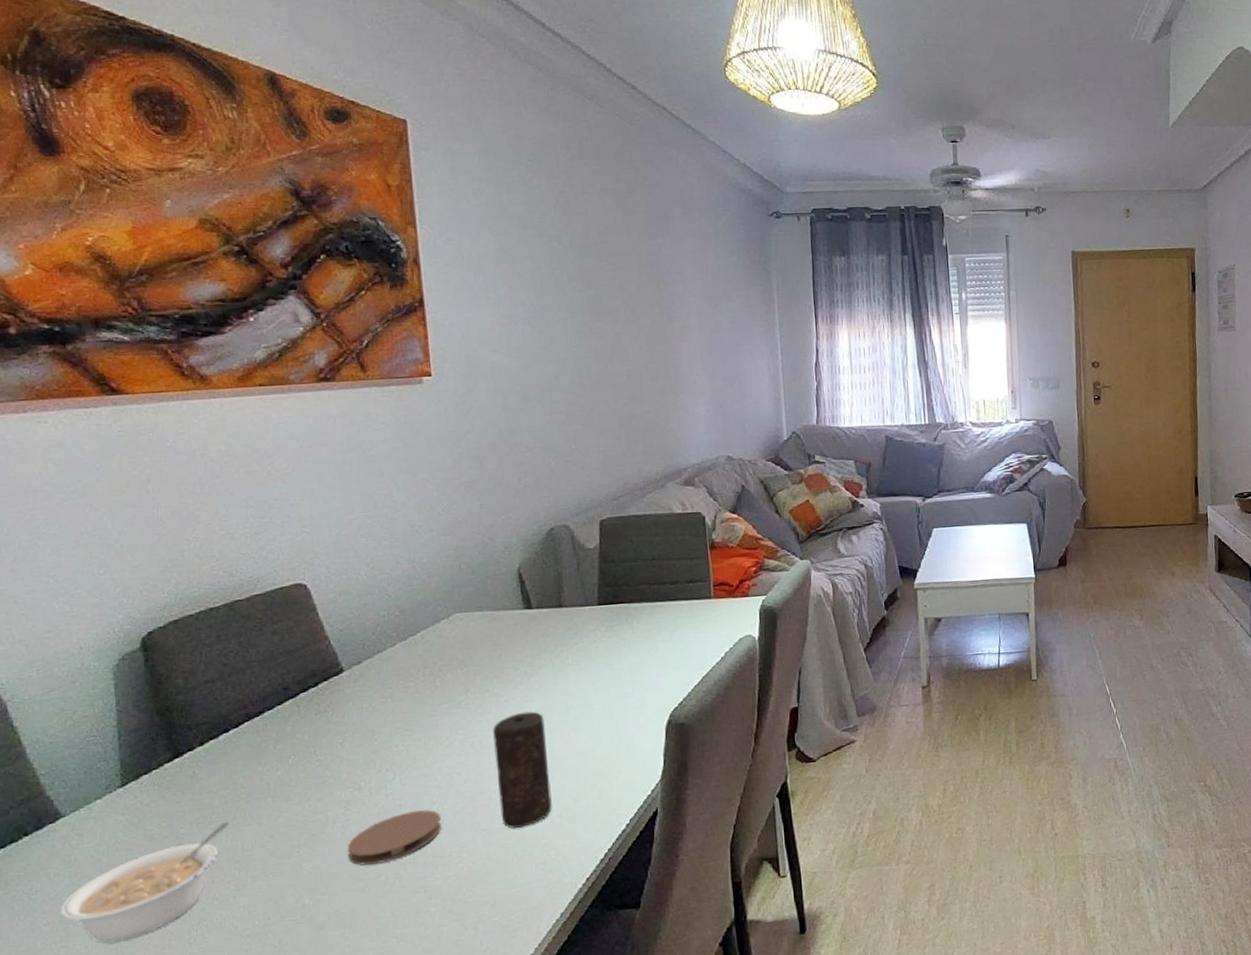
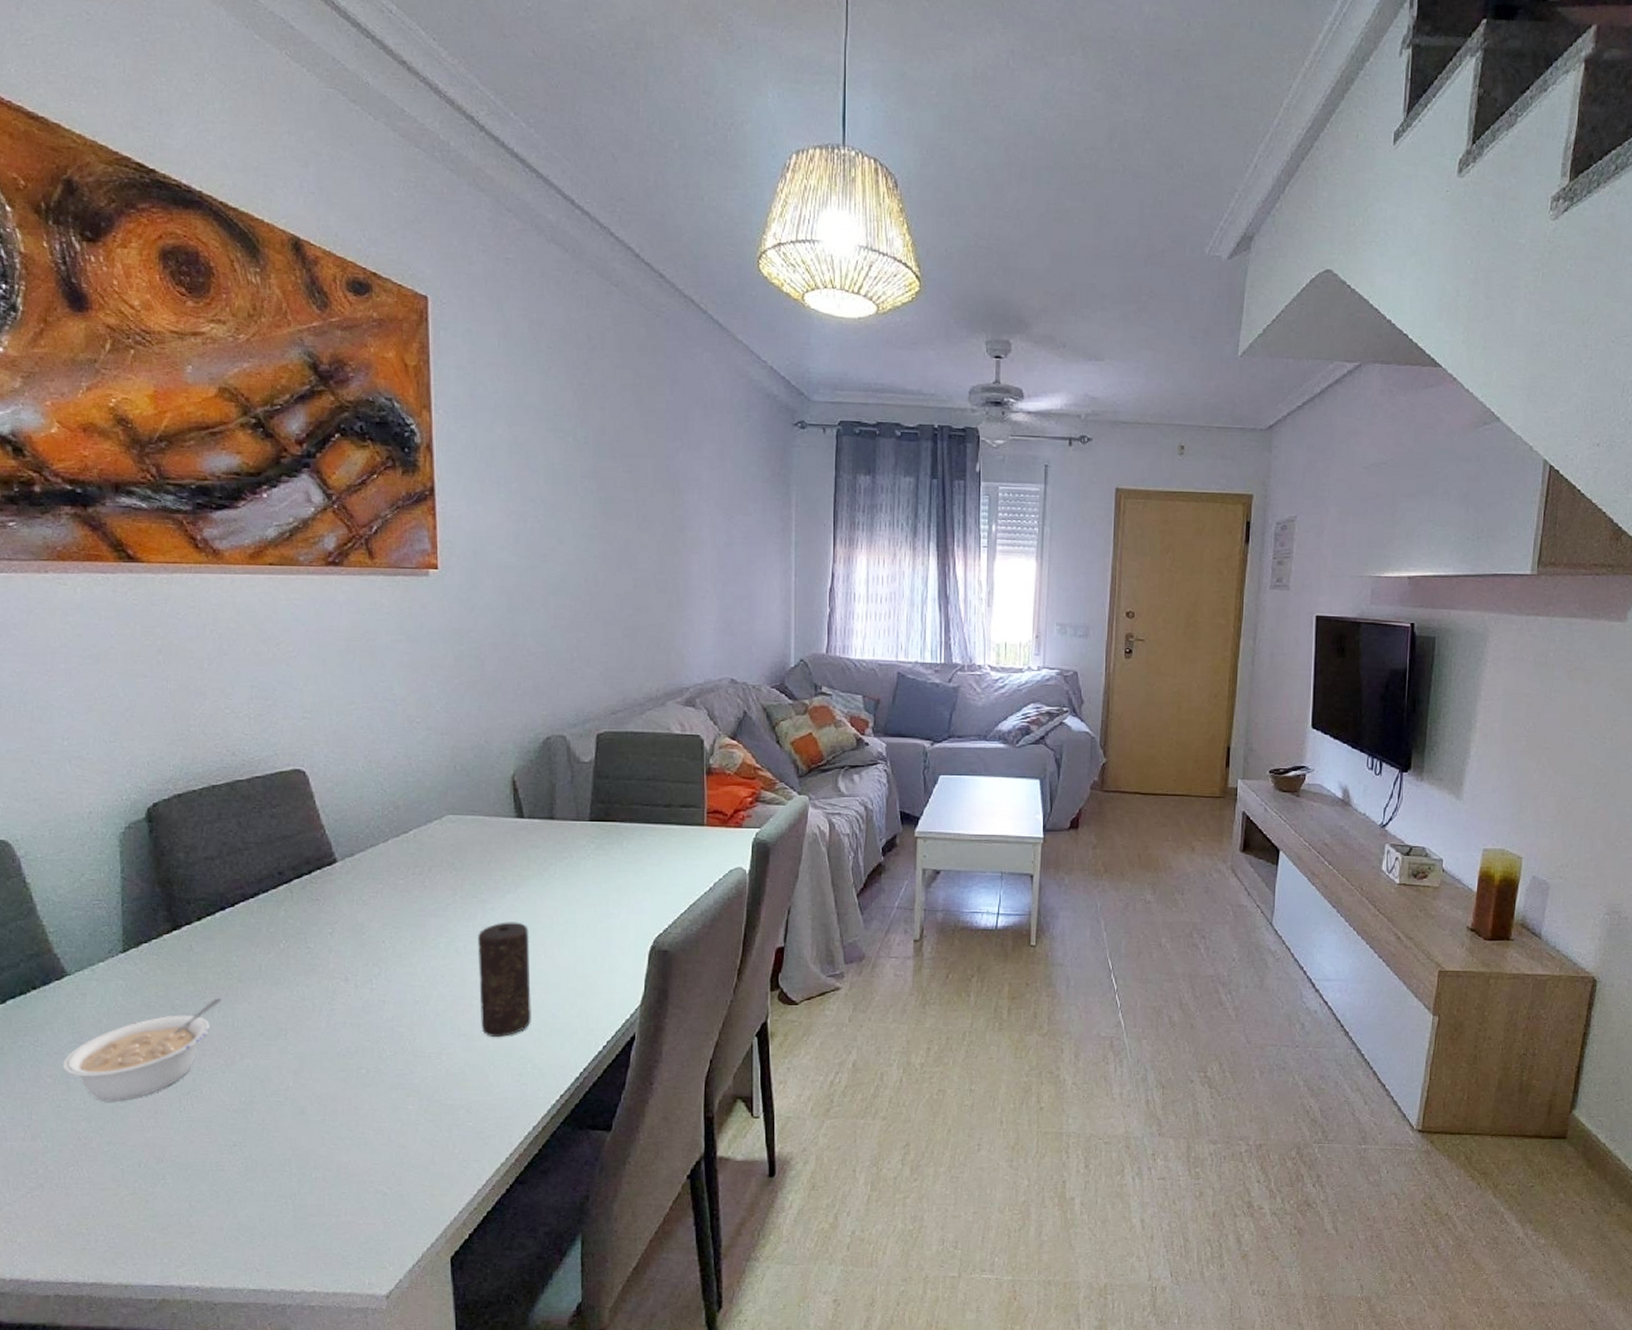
coaster: present [347,809,443,866] -> none [331,1009,423,1056]

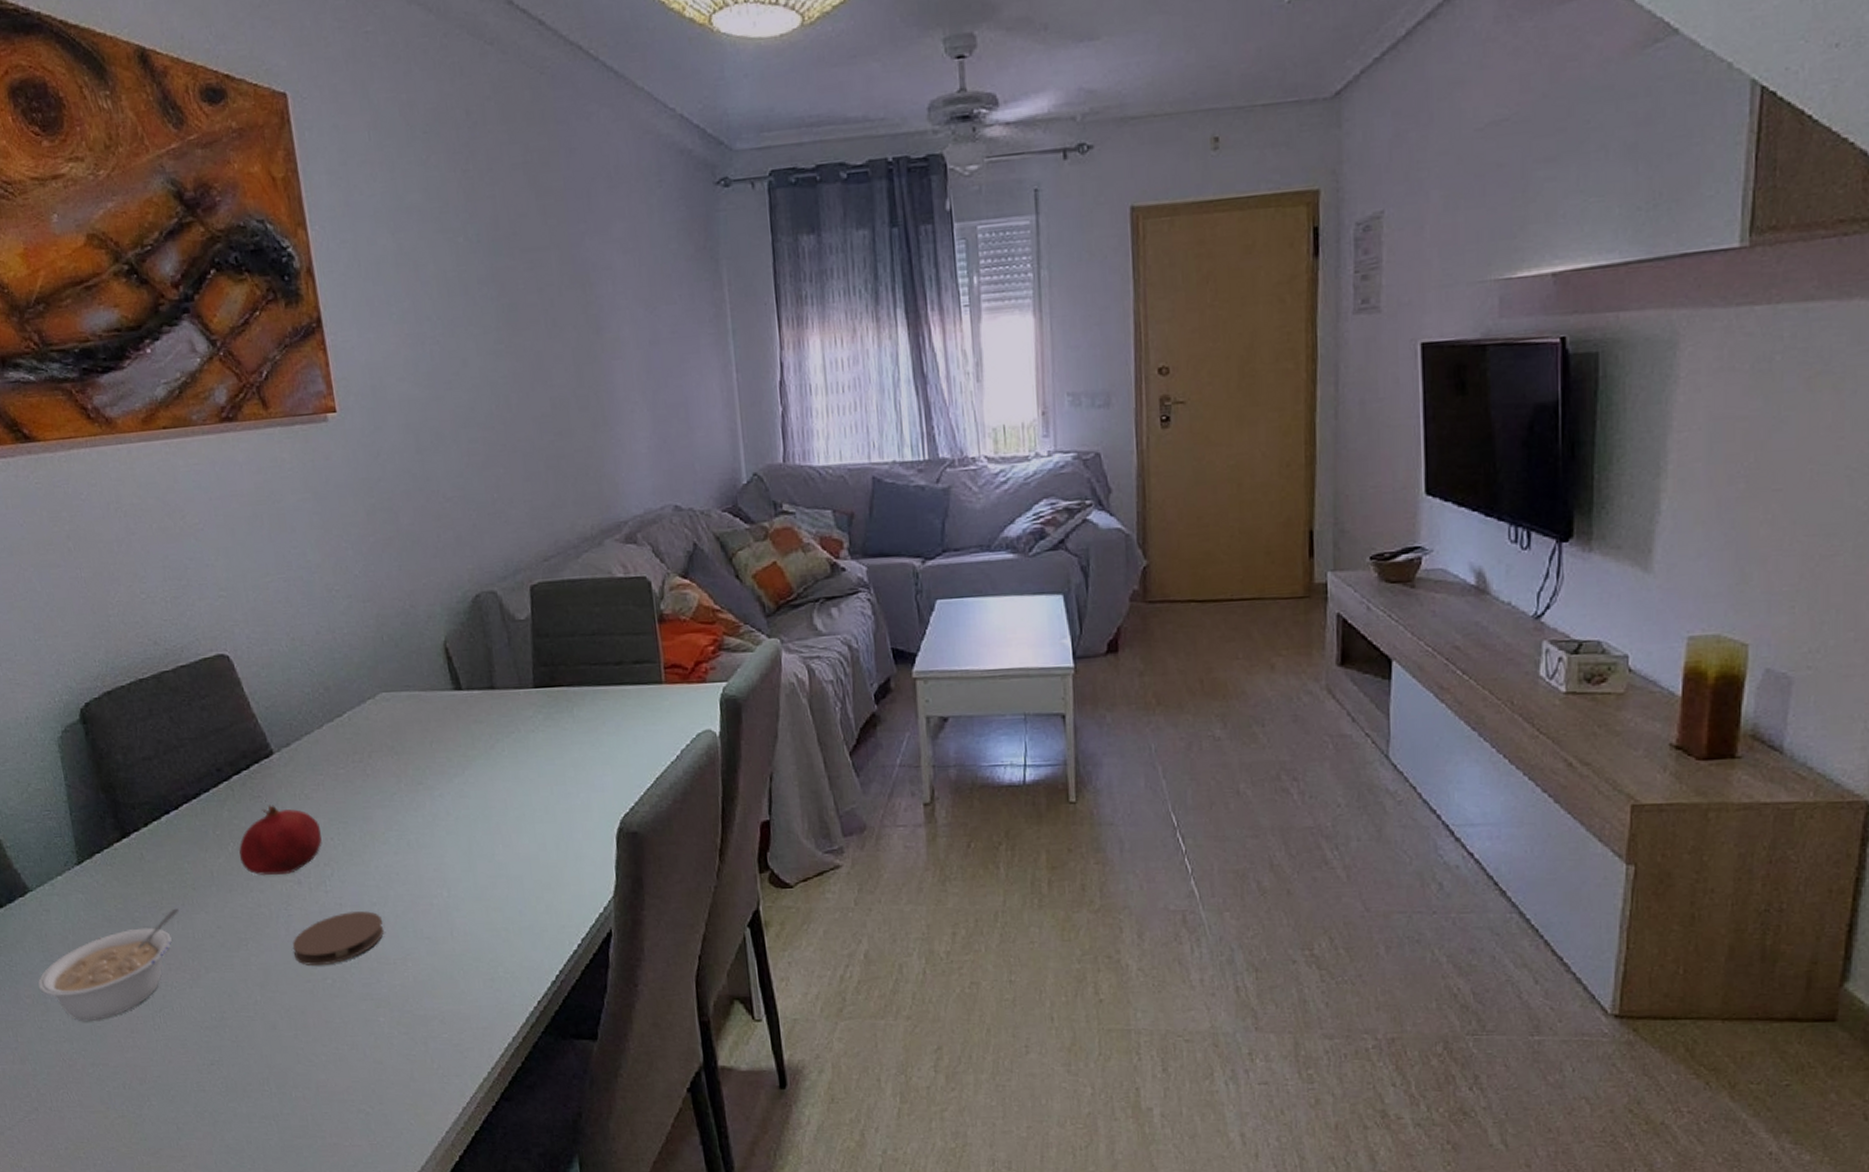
fruit: none [289,908,374,971] -> present [239,805,322,875]
coaster: none [331,1009,423,1056] -> present [292,911,385,965]
candle: present [478,922,531,1037] -> none [429,808,497,939]

